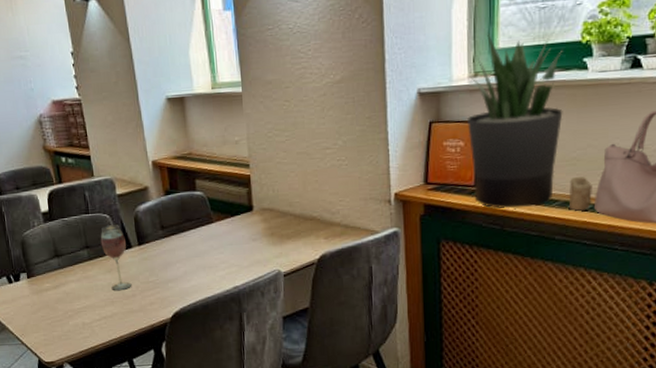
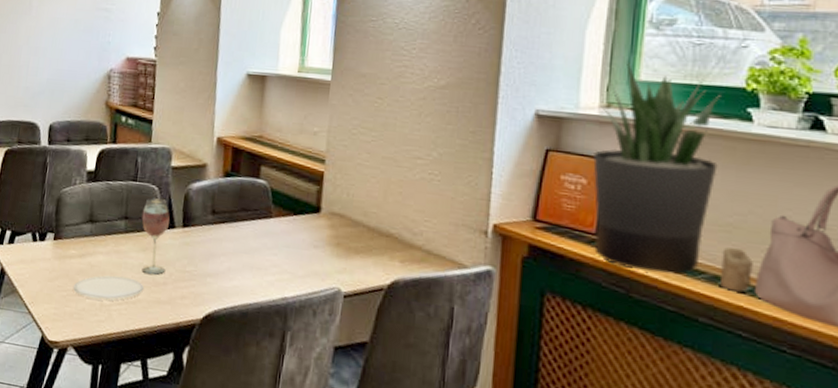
plate: none [55,297,117,321] -> present [72,275,145,301]

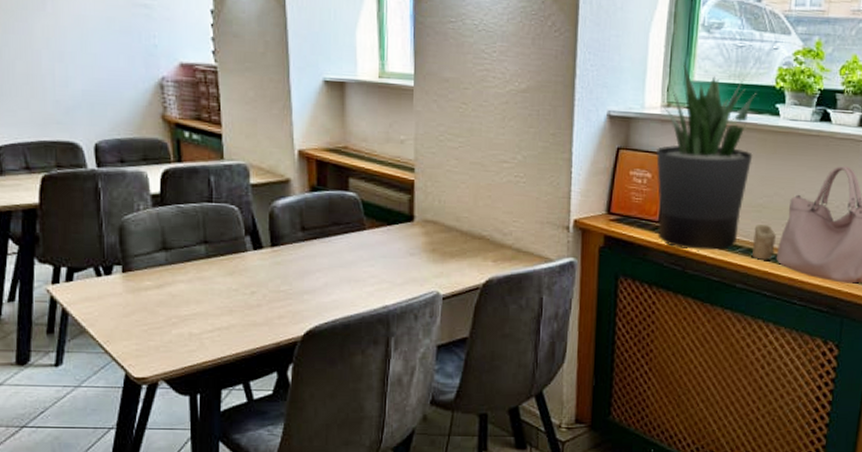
plate: present [72,275,145,301] -> none [154,303,237,330]
wineglass: present [141,198,170,275] -> none [223,219,258,297]

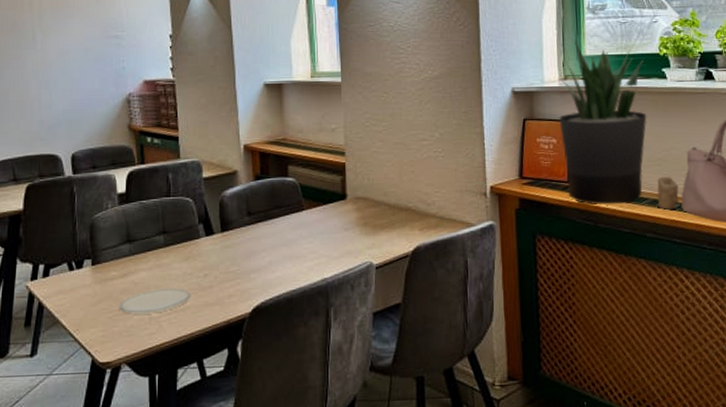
plate: none [154,303,237,330] -> present [118,288,192,315]

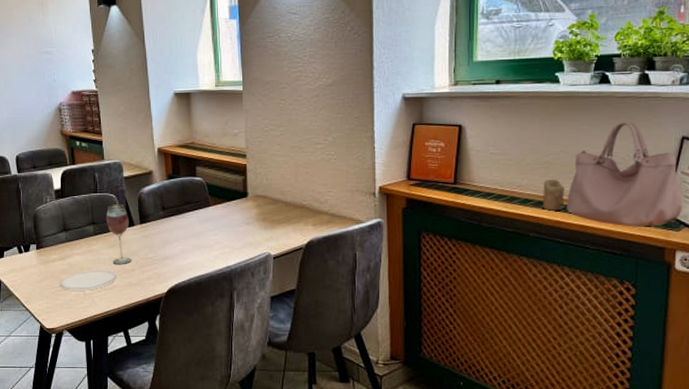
wineglass: none [180,209,210,281] -> present [106,204,132,264]
planter: present [558,40,647,206] -> none [447,45,537,206]

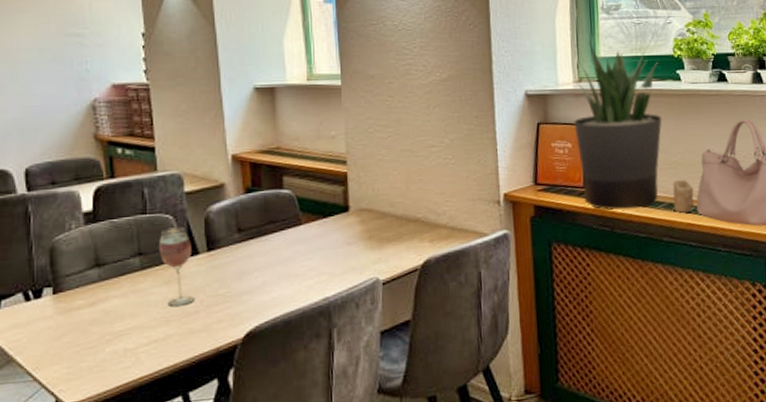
plate: present [59,270,117,291] -> none [86,315,174,348]
planter: none [447,45,537,206] -> present [573,41,663,211]

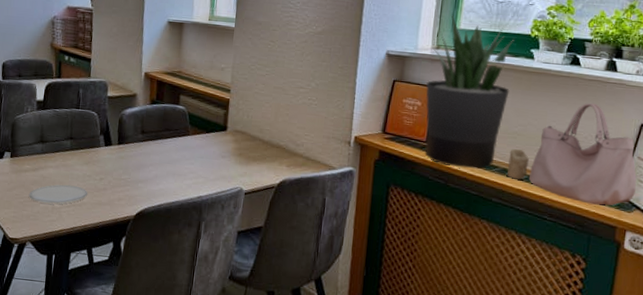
plate: none [86,315,174,348] -> present [28,184,88,205]
wineglass: present [158,227,195,306] -> none [84,122,108,183]

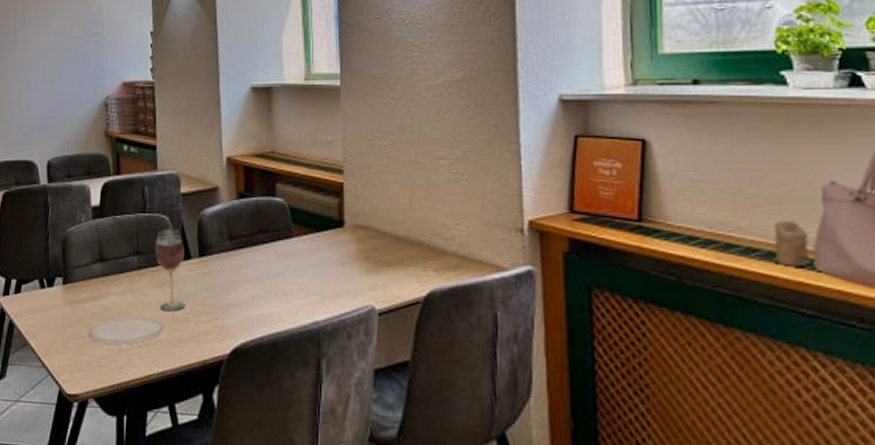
wineglass: none [84,122,108,183] -> present [154,229,186,311]
planter: present [424,13,514,169] -> none [624,33,758,256]

